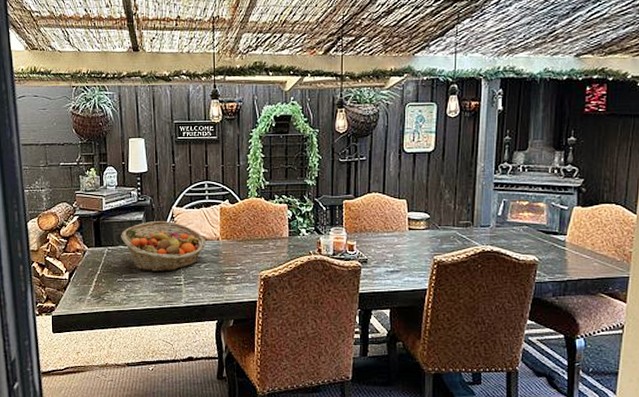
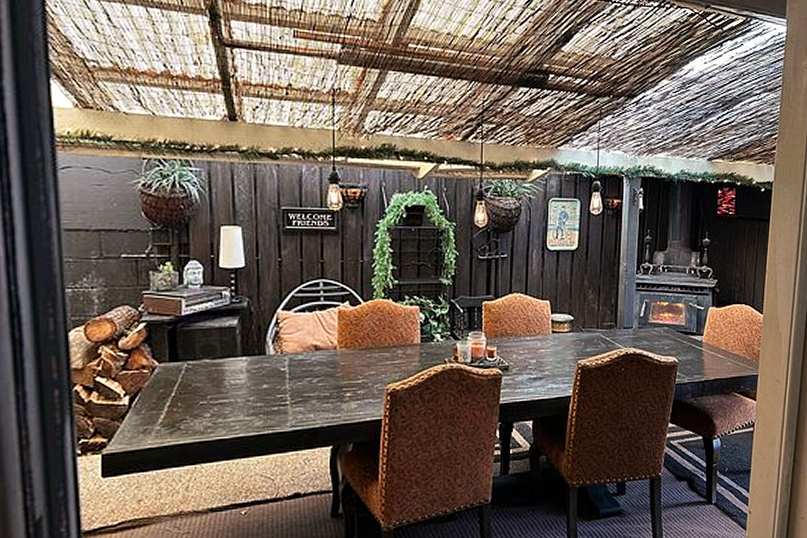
fruit basket: present [121,221,206,272] -> none [206,328,319,390]

